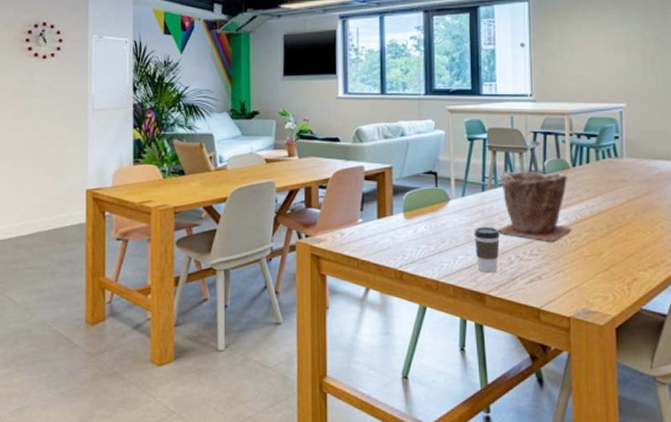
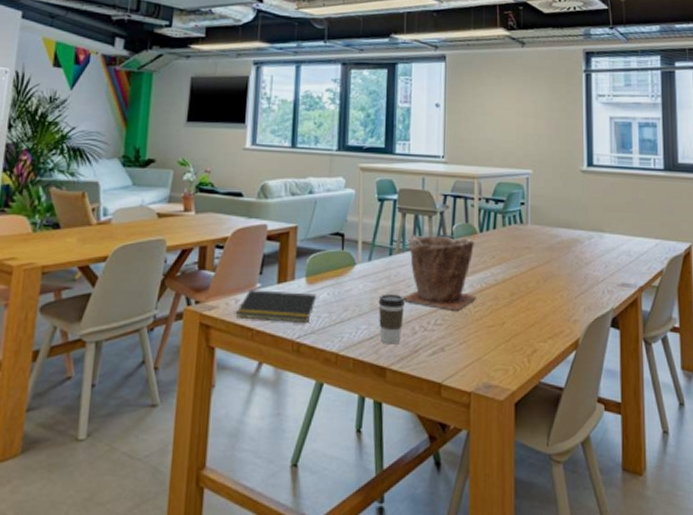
notepad: none [342,224,414,254] -> present [235,290,316,324]

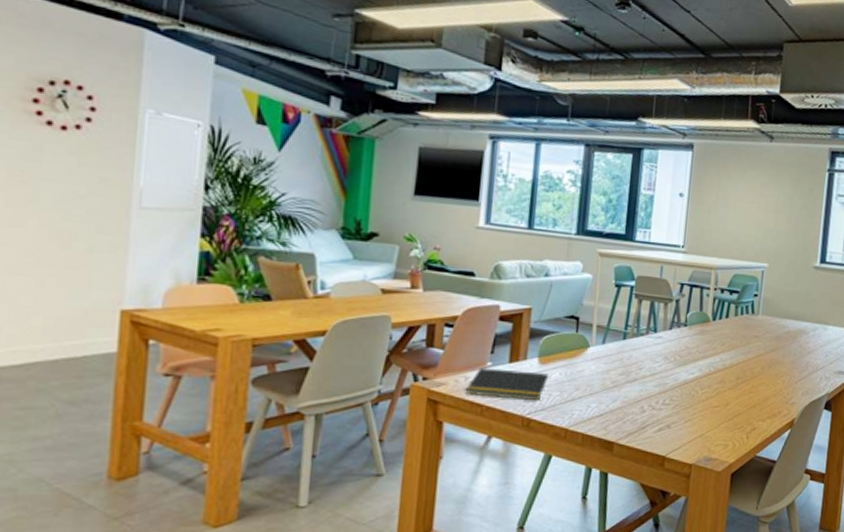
coffee cup: present [378,293,405,344] -> none [609,375,636,421]
plant pot: present [403,234,476,311] -> none [634,320,707,392]

